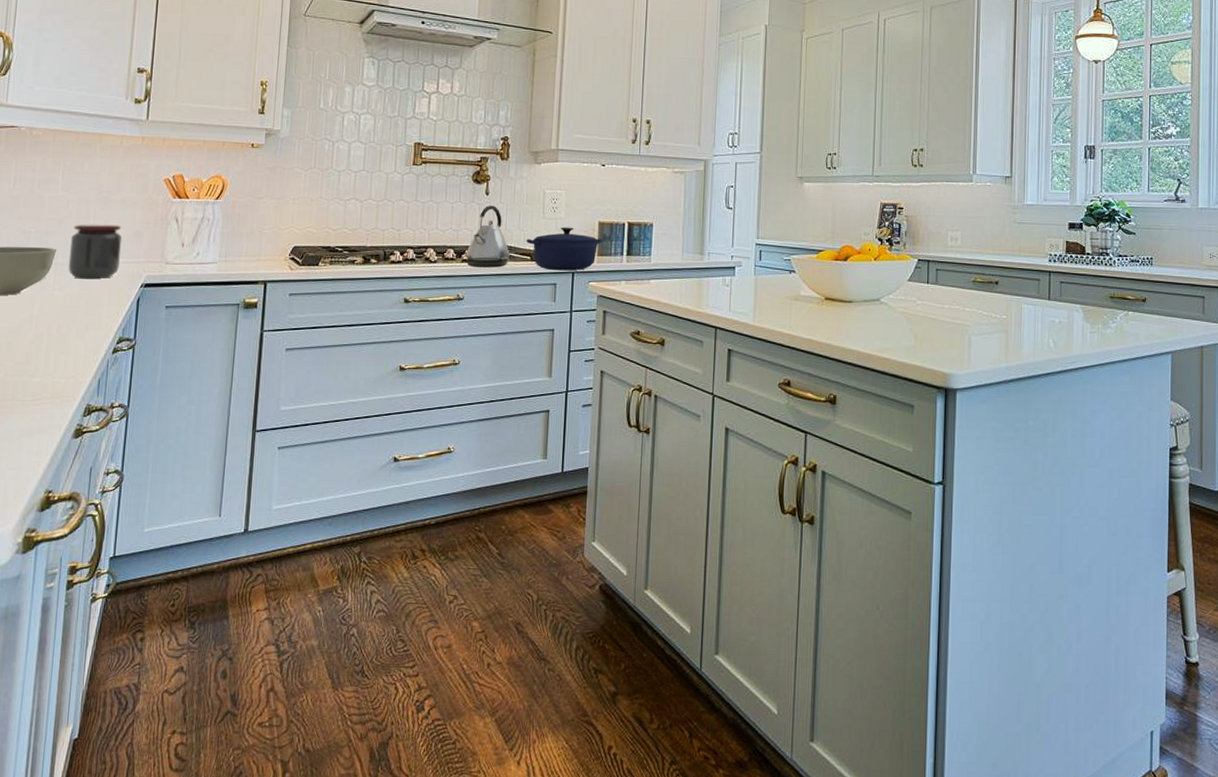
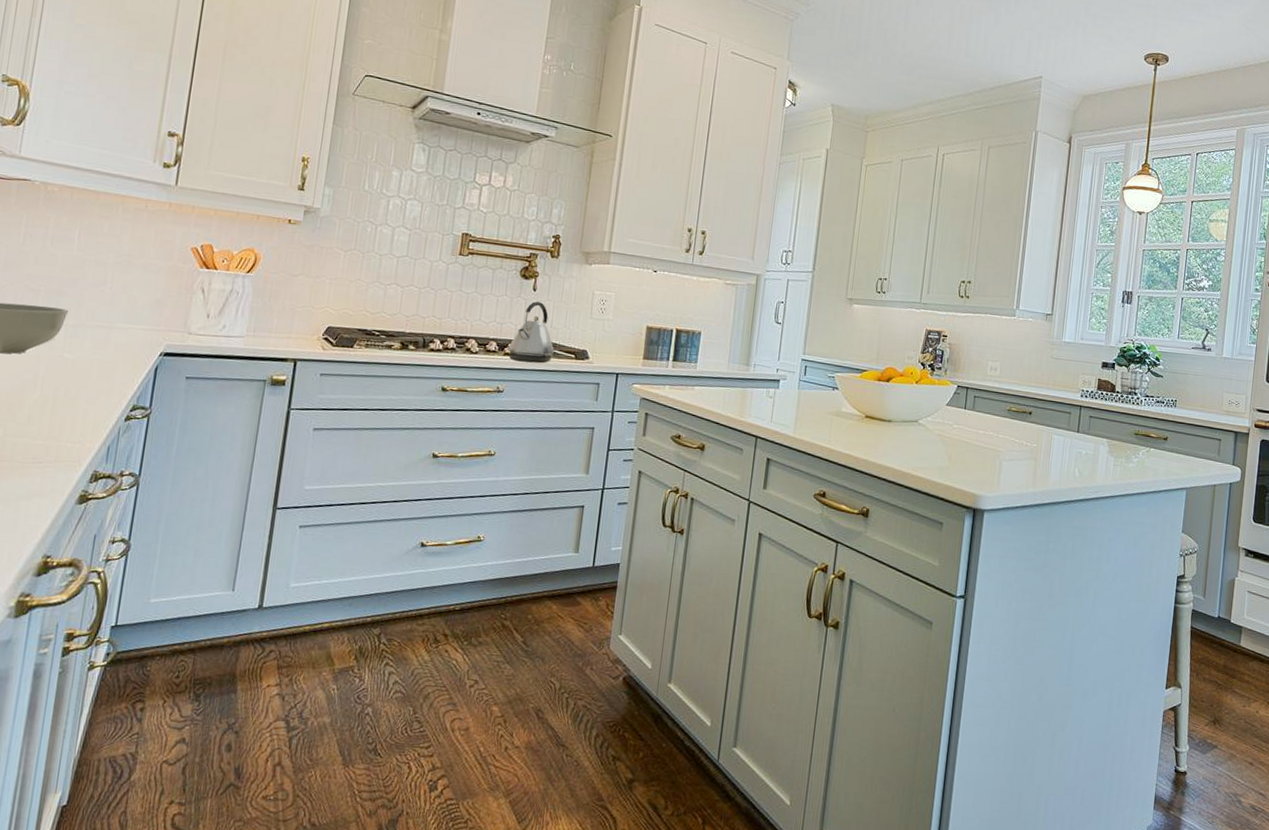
jar: present [68,224,123,279] -> none [80,286,142,344]
cooking pot: present [526,227,602,271] -> none [571,328,649,372]

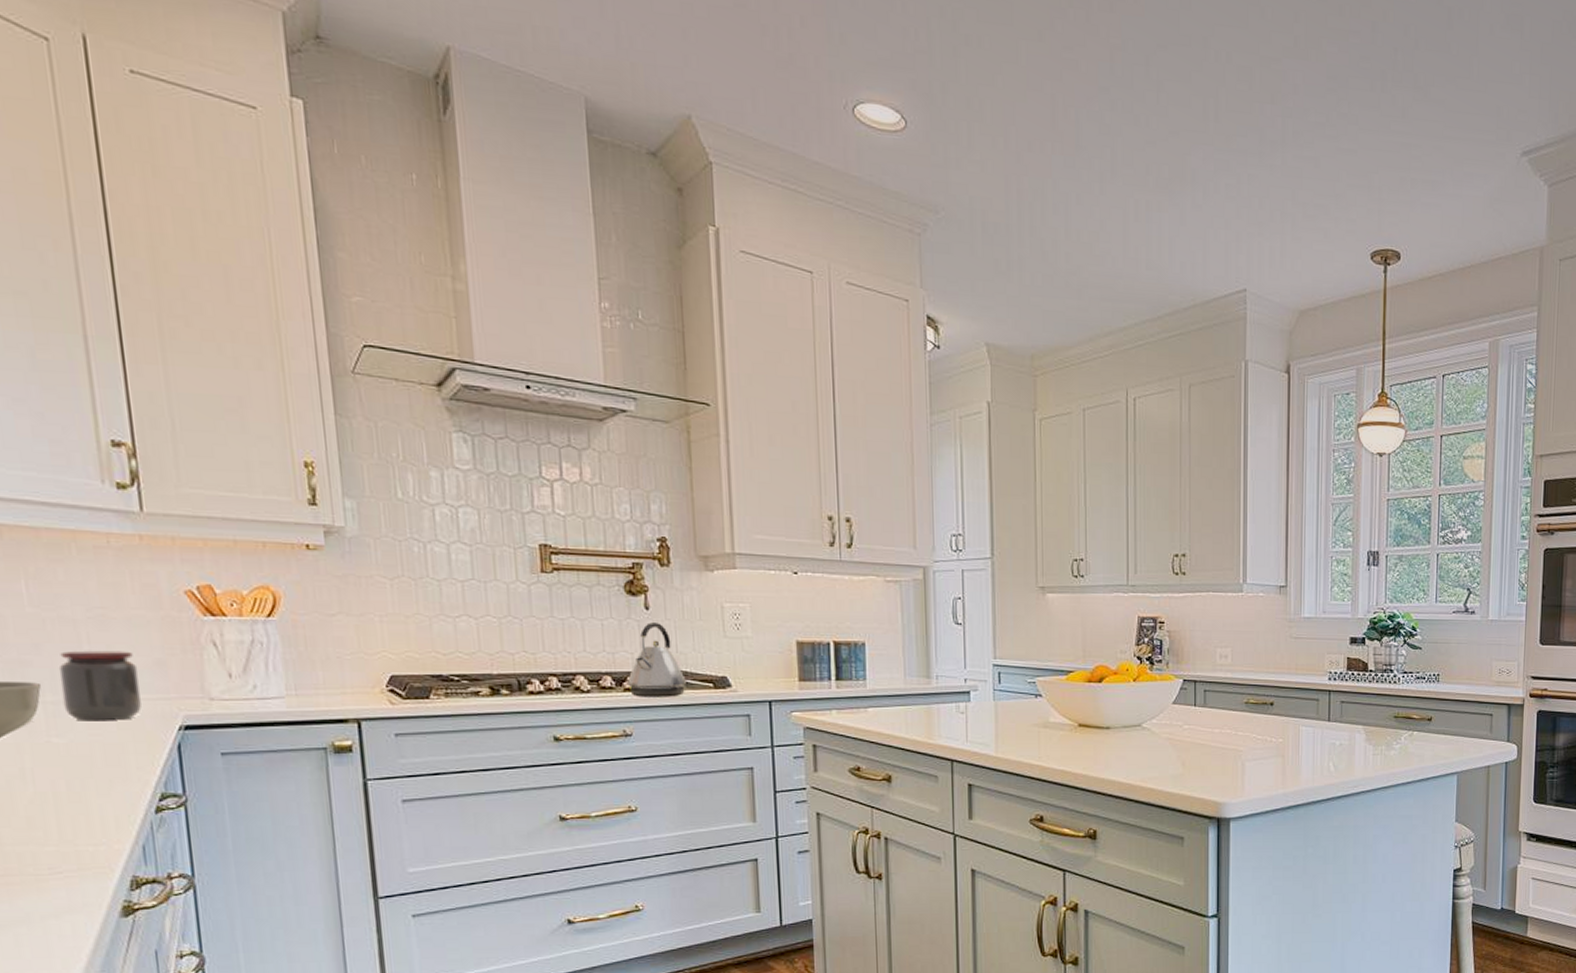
jar: none [80,286,142,344] -> present [58,650,142,721]

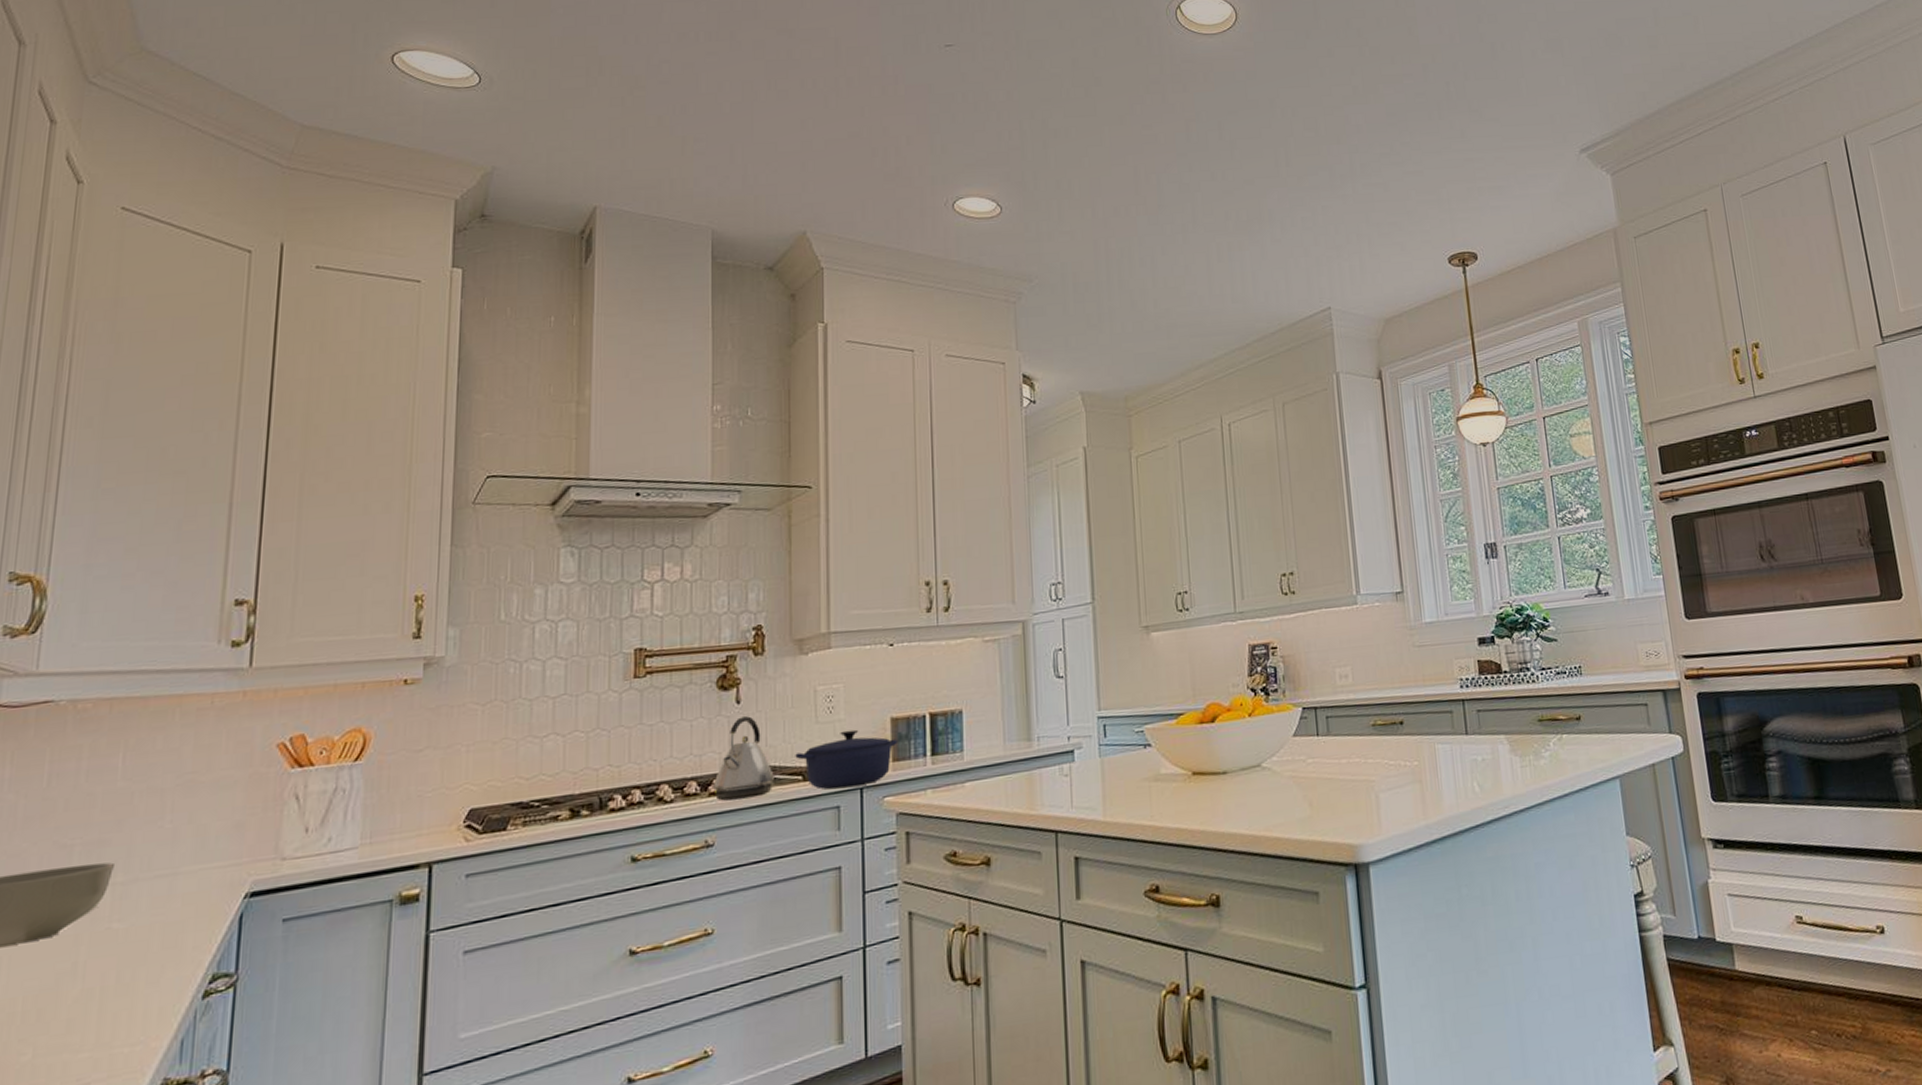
jar: present [58,650,142,721] -> none [132,816,216,901]
cooking pot: none [705,647,804,700] -> present [795,729,898,789]

